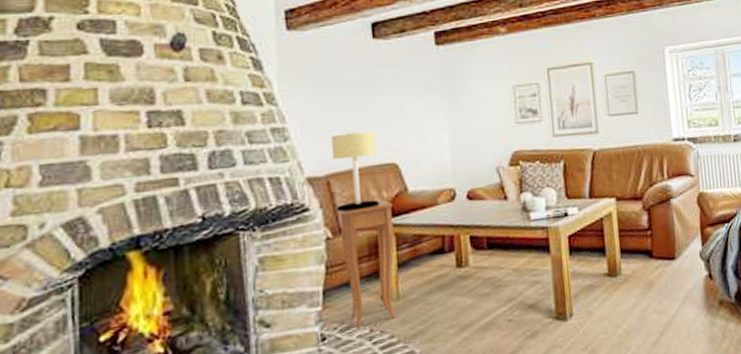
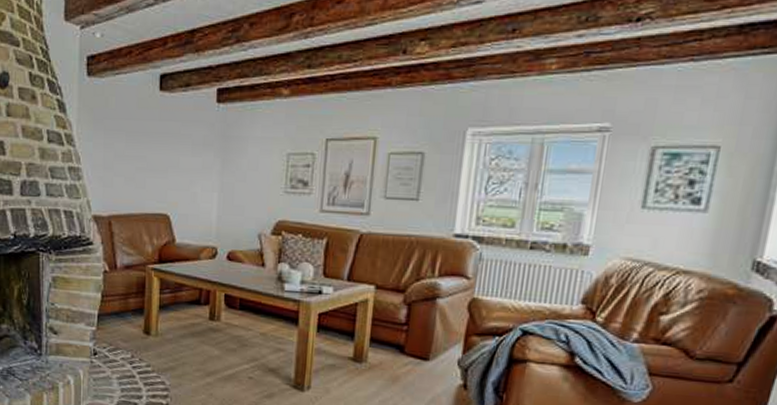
table lamp: present [330,131,380,212] -> none [114,180,153,252]
side table: present [340,200,395,328] -> none [115,246,161,351]

